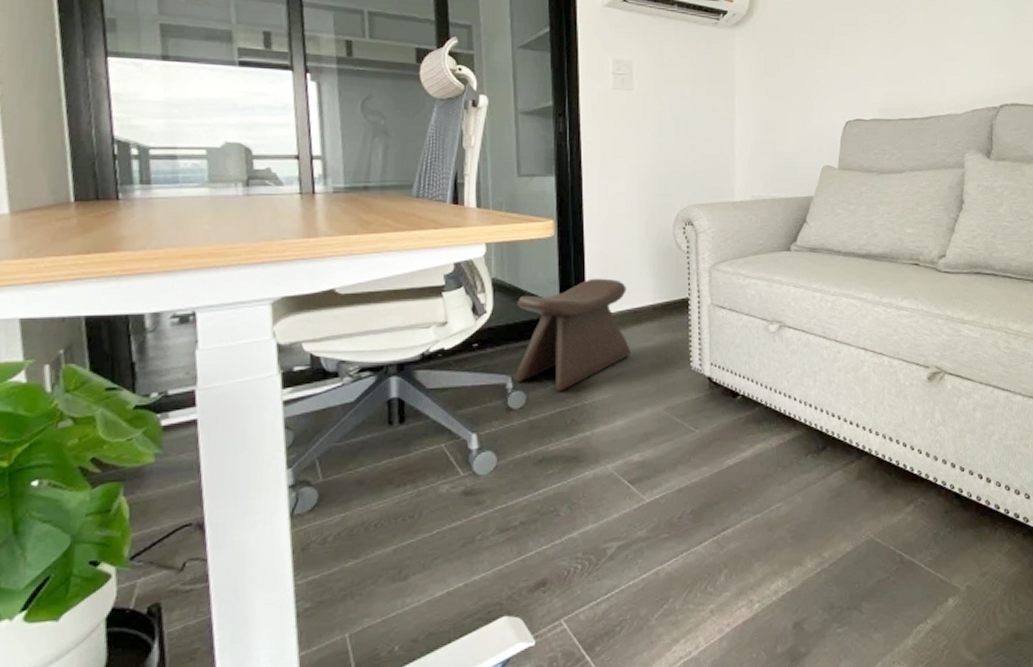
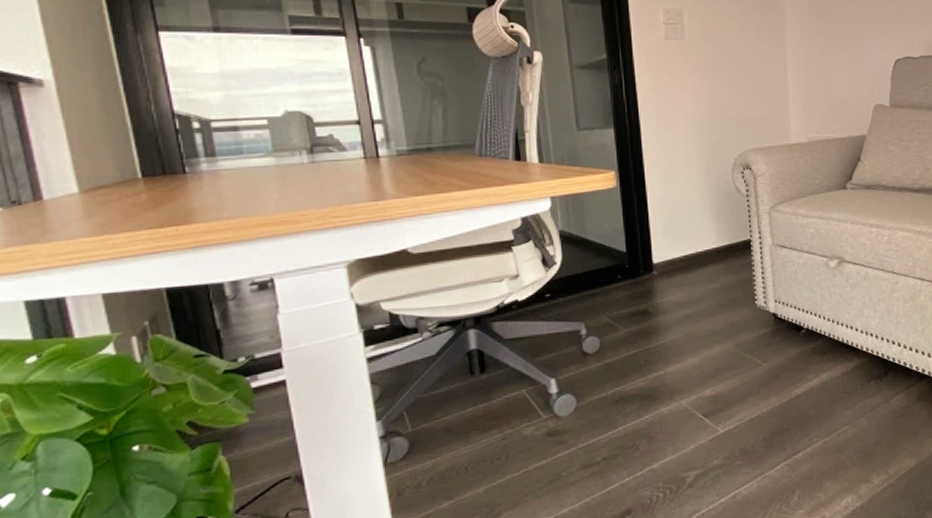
stool: present [514,278,631,391] -> none [585,225,698,334]

